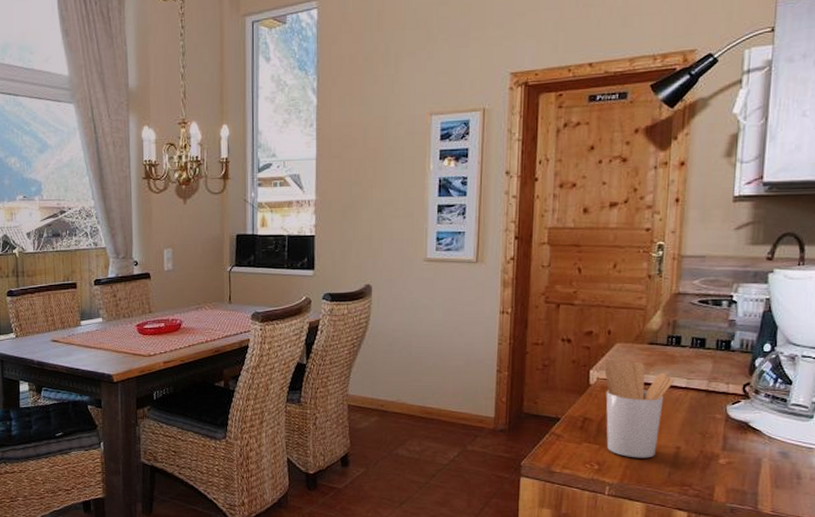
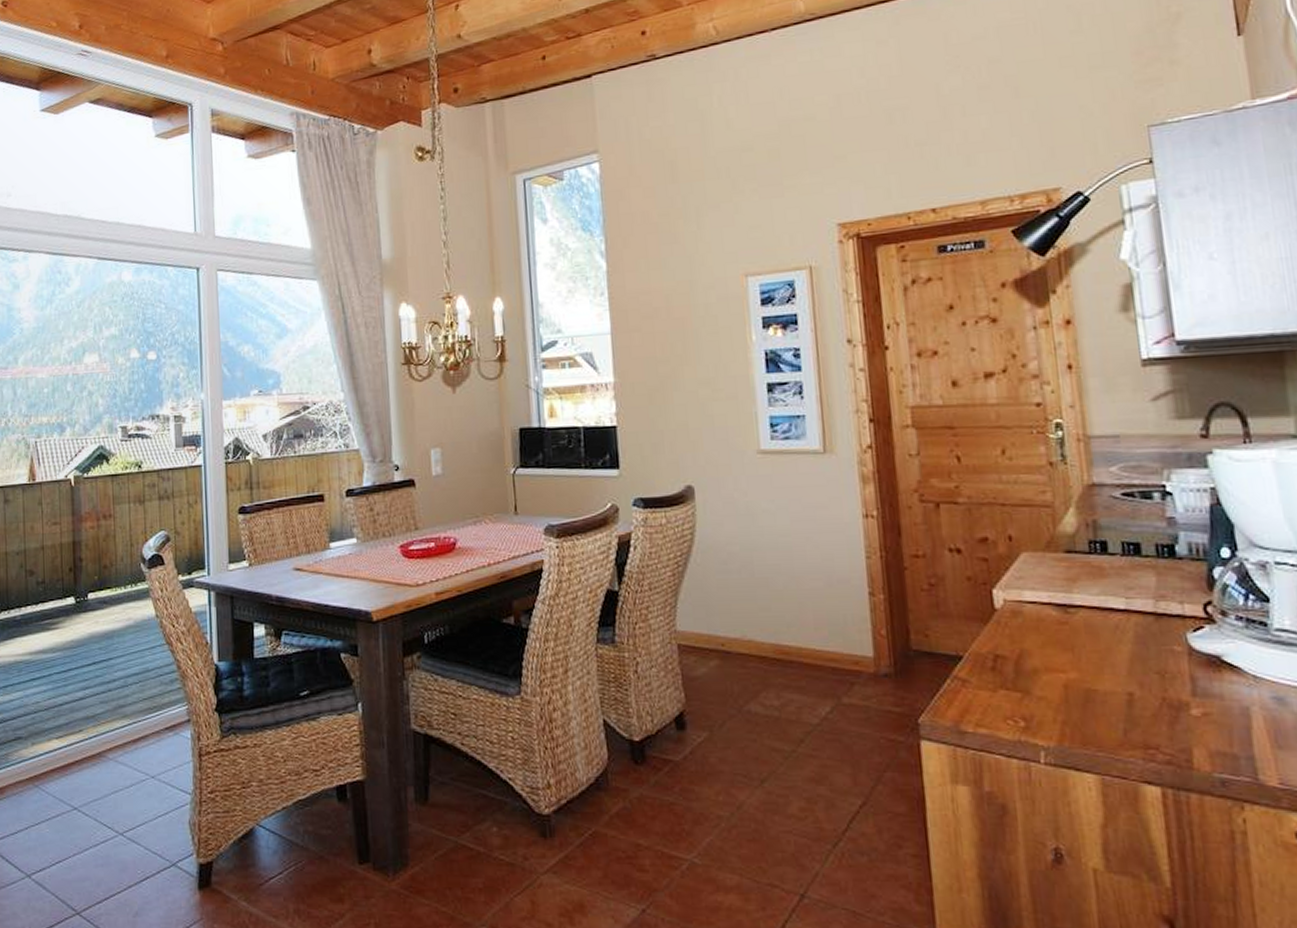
utensil holder: present [604,360,675,458] -> none [1010,574,1109,710]

